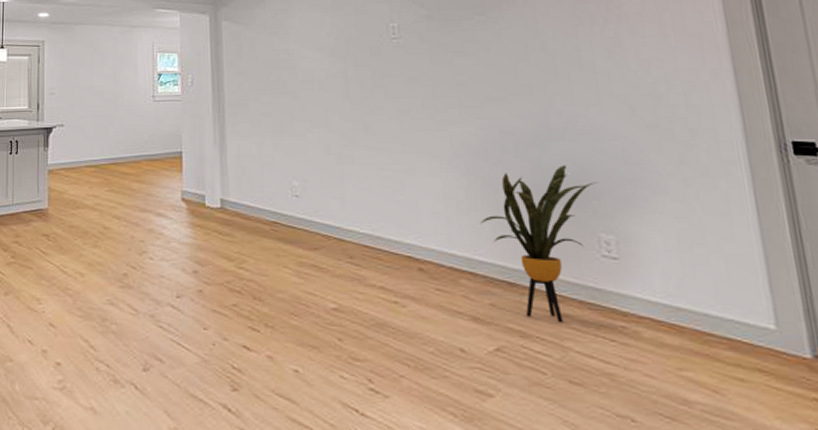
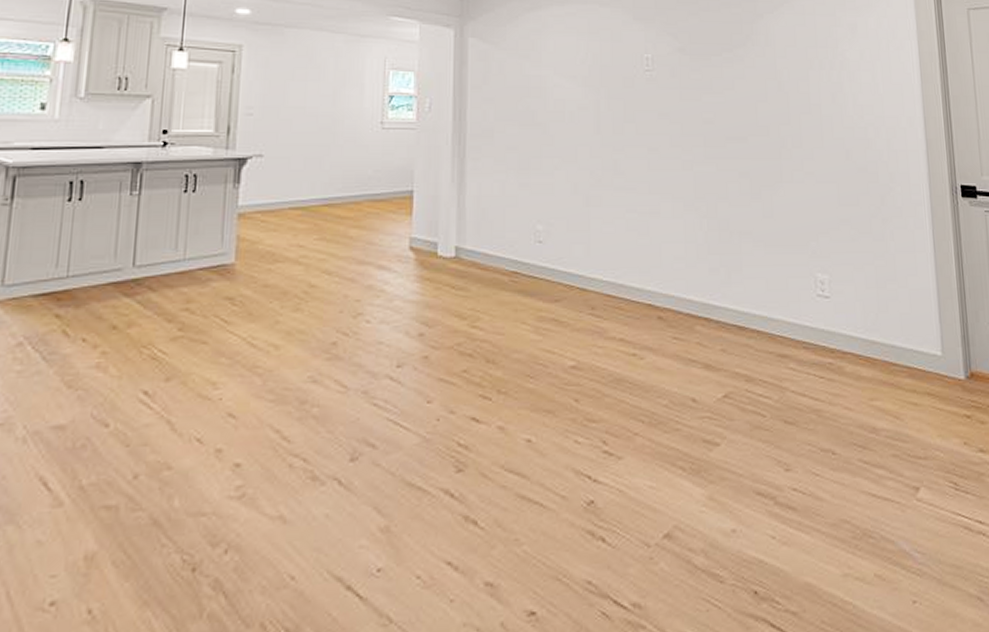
house plant: present [480,165,598,323] -> none [717,207,818,364]

